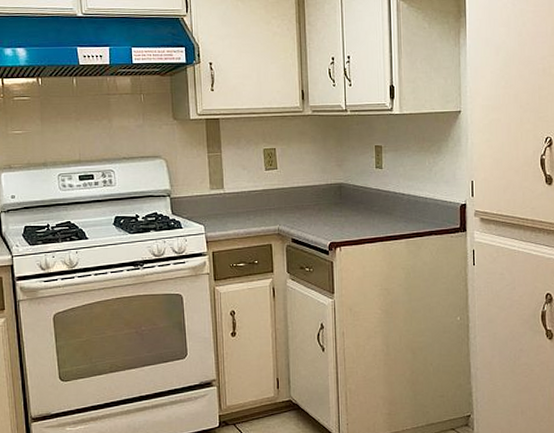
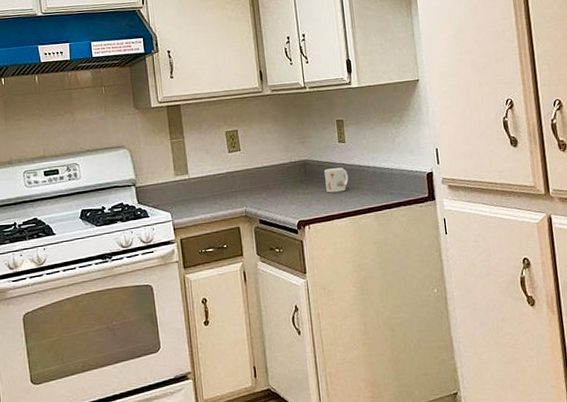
mug: none [359,193,382,217] -> present [324,167,349,193]

